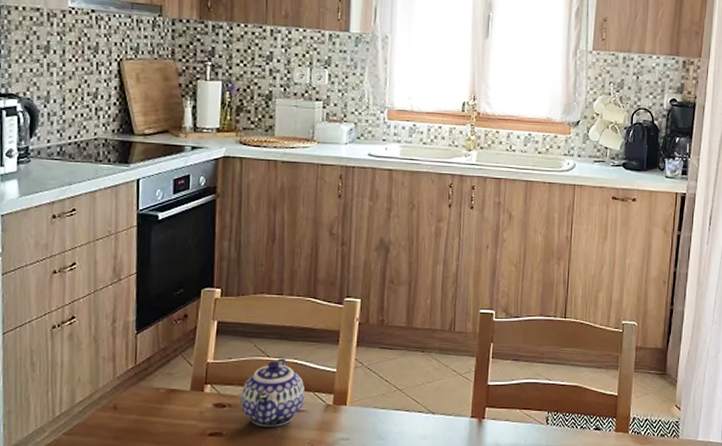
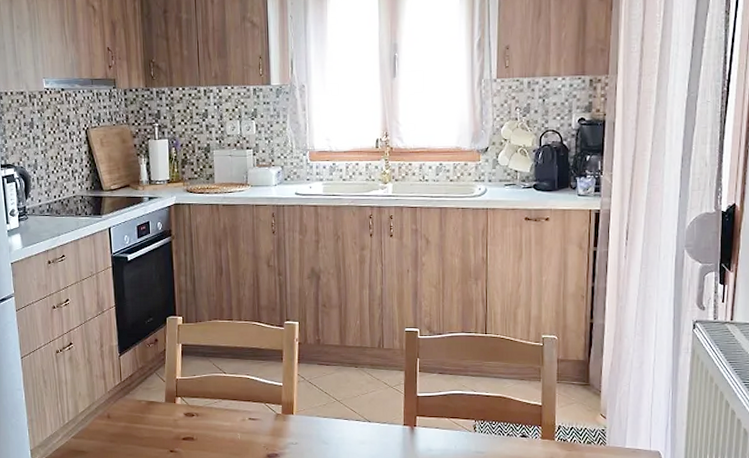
teapot: present [240,358,306,427] -> none [205,375,258,433]

